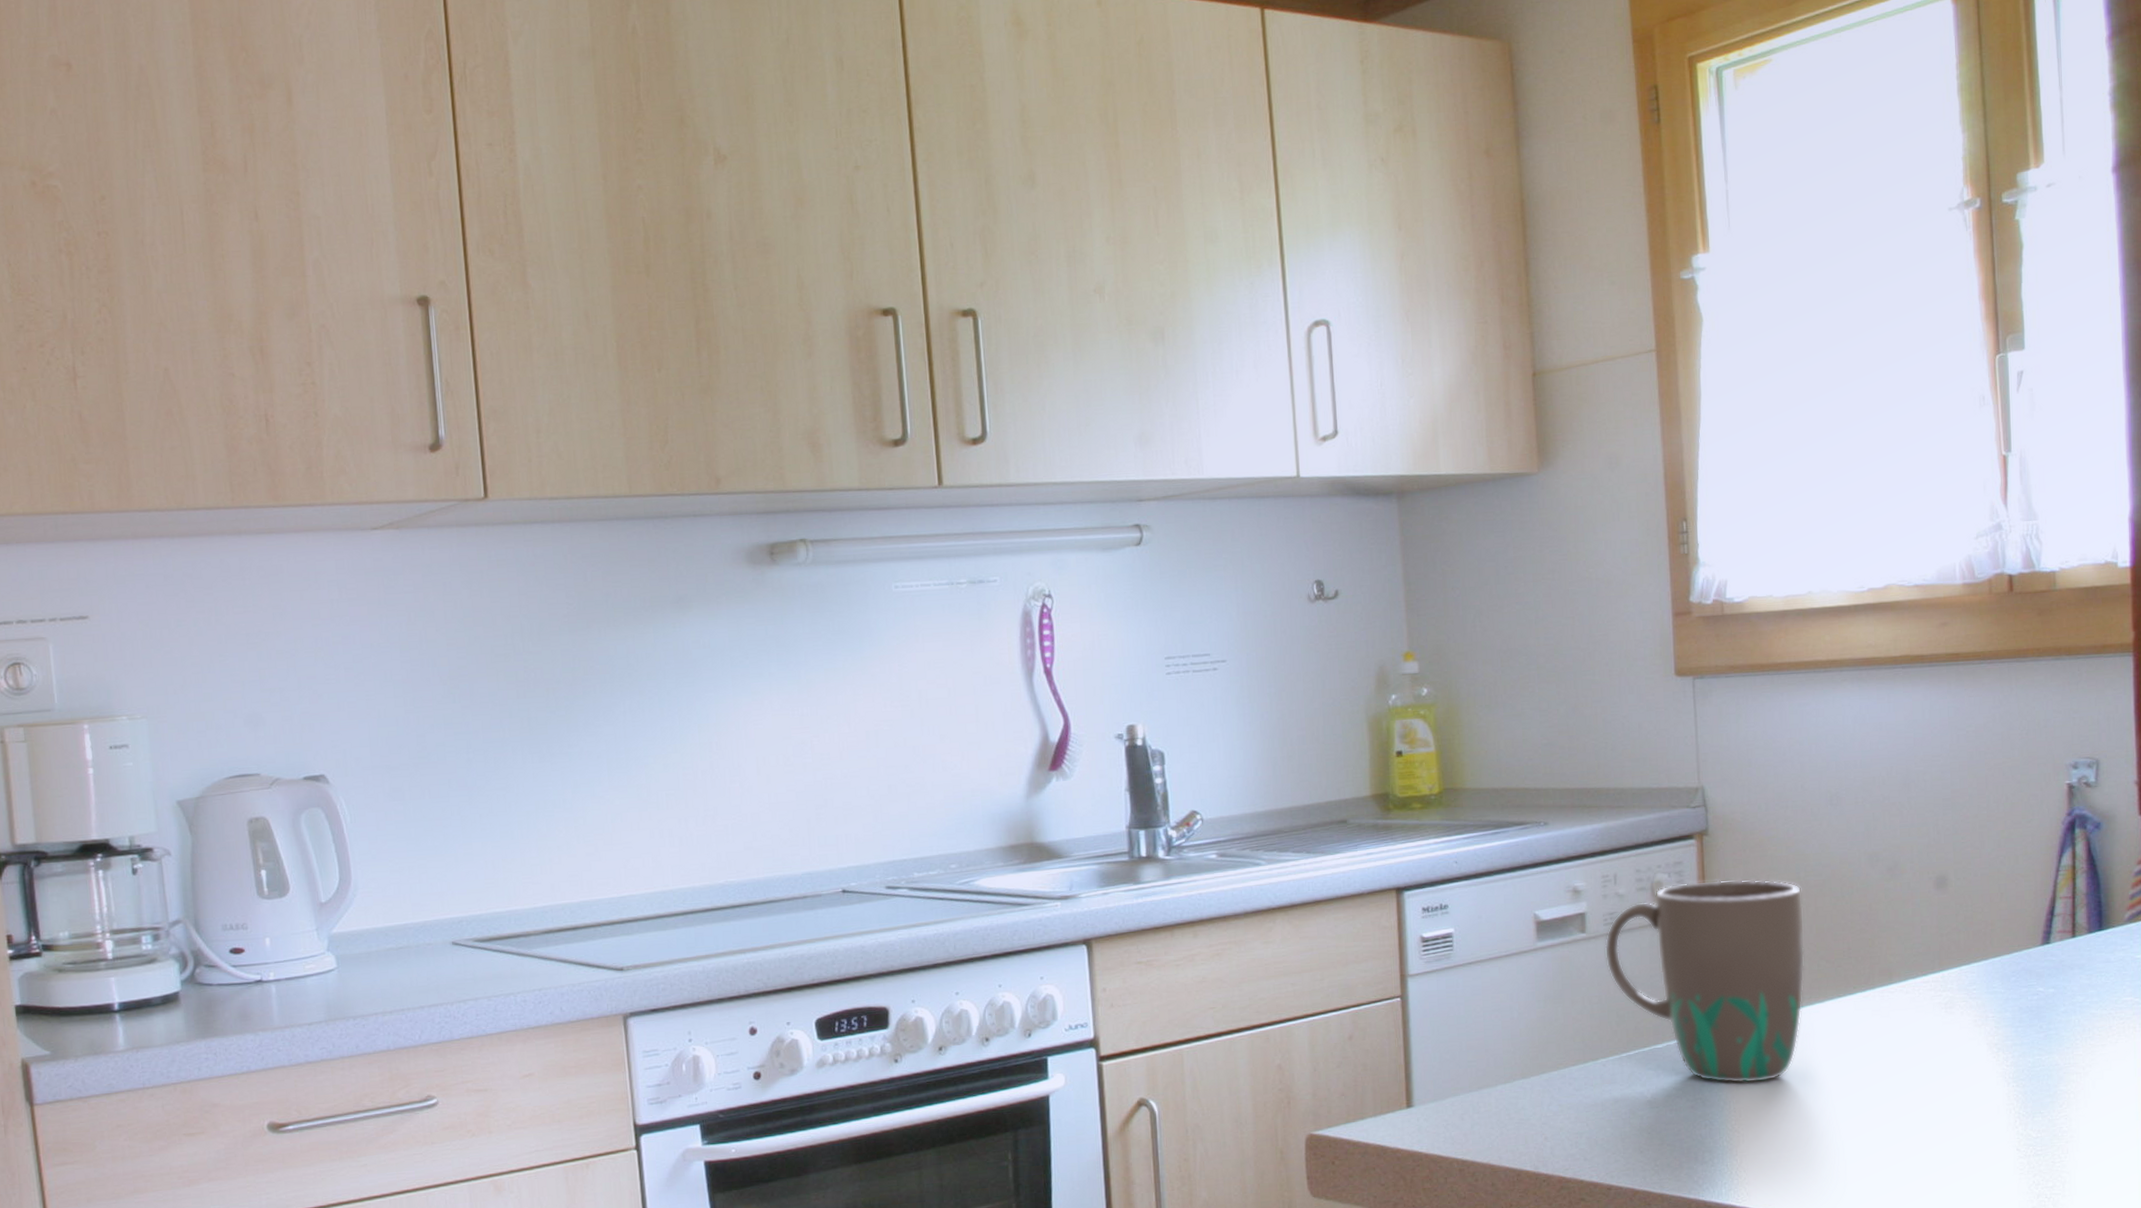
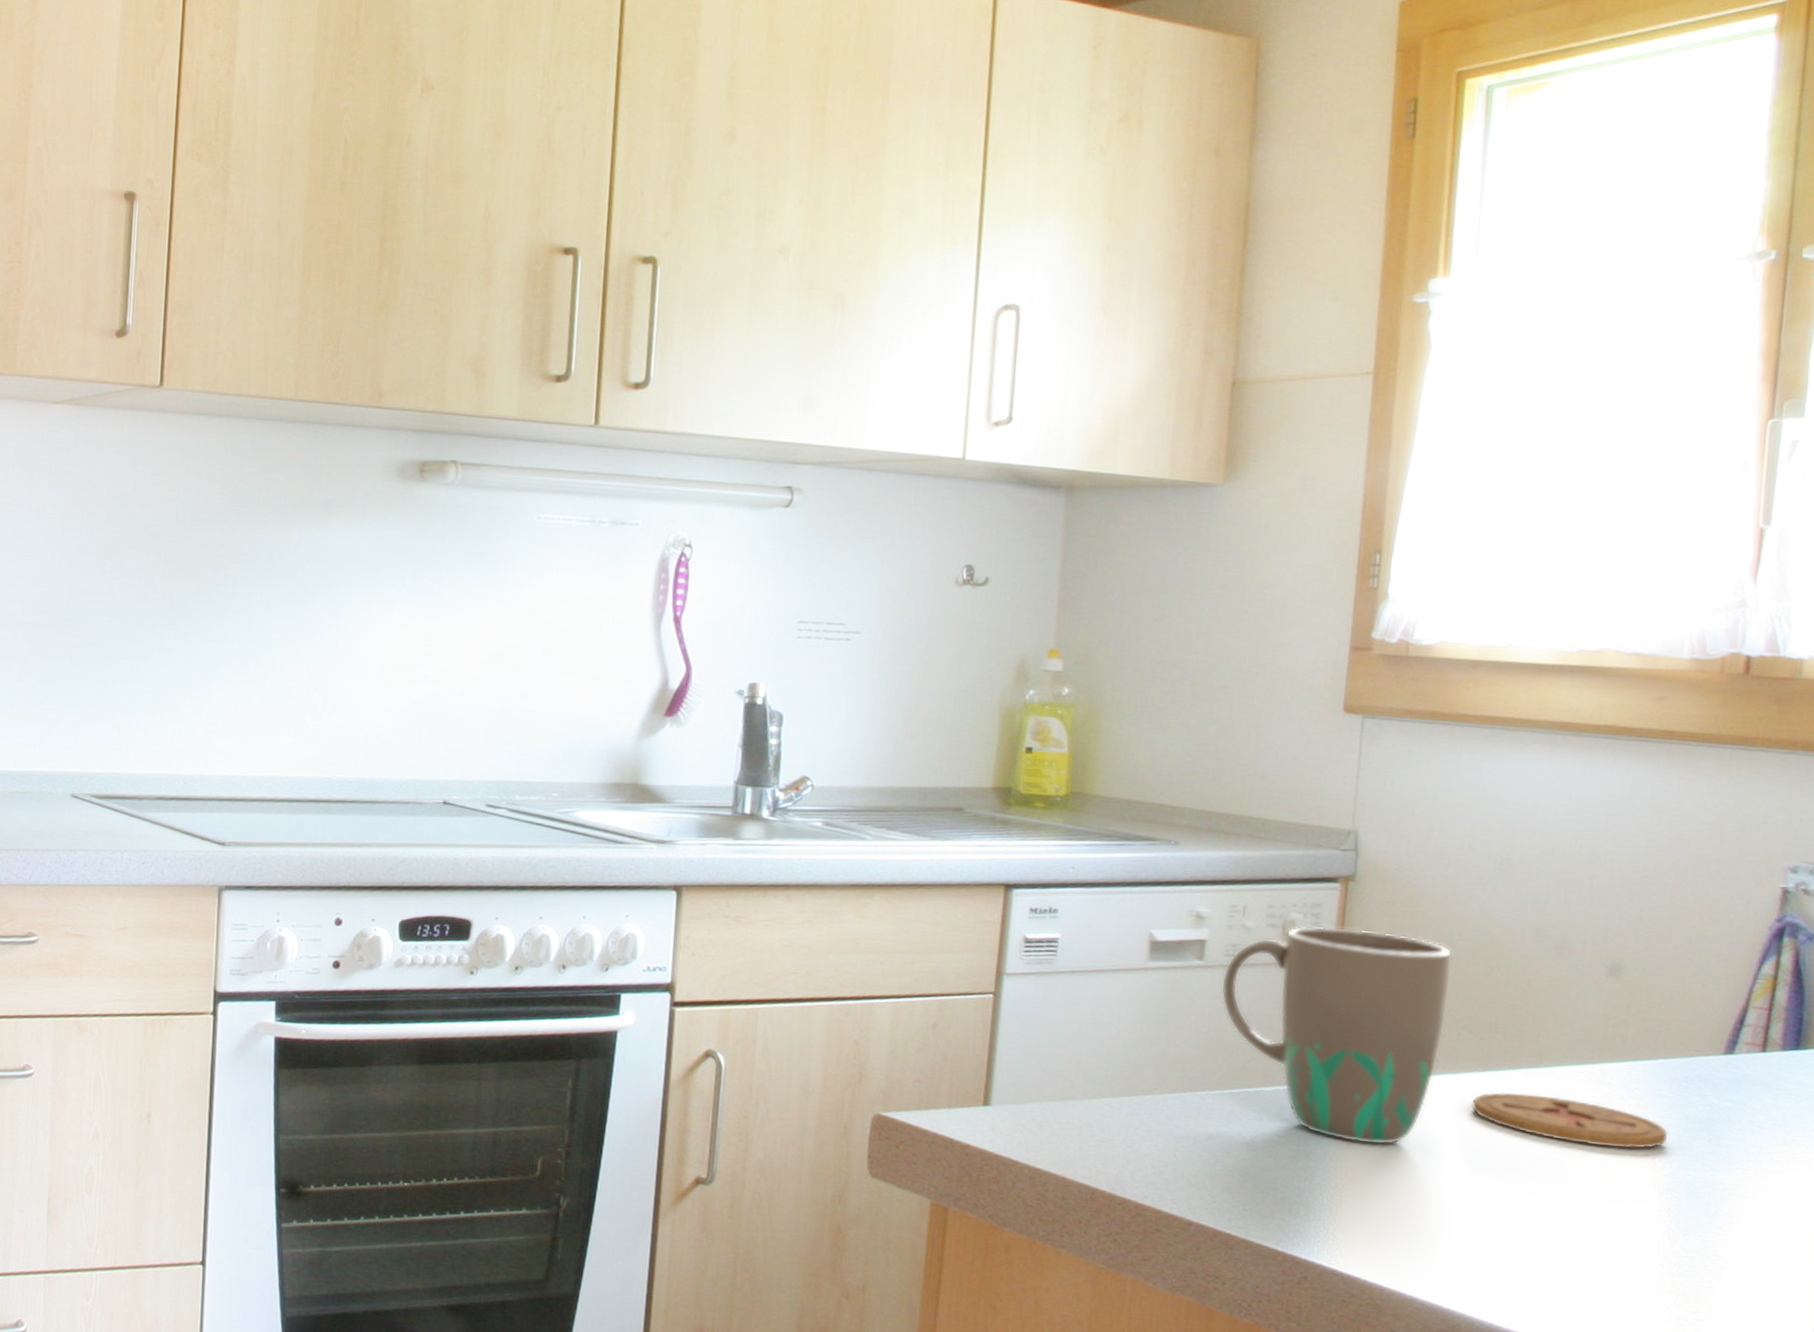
coaster: none [1838,1009,2007,1050] -> present [1472,1092,1669,1149]

